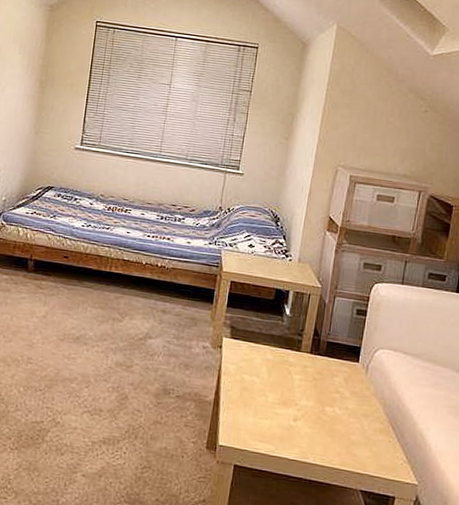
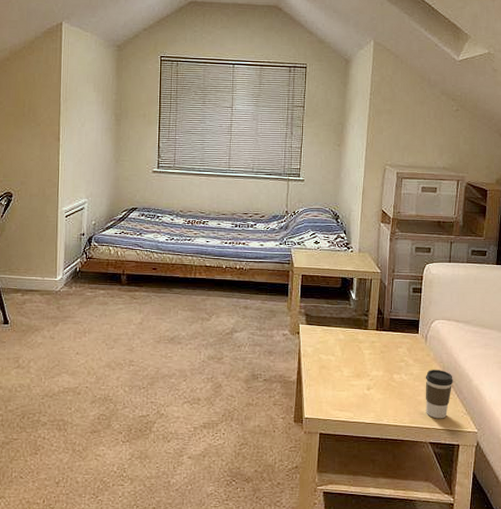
coffee cup: none [359,406,395,465] -> present [425,370,453,419]

